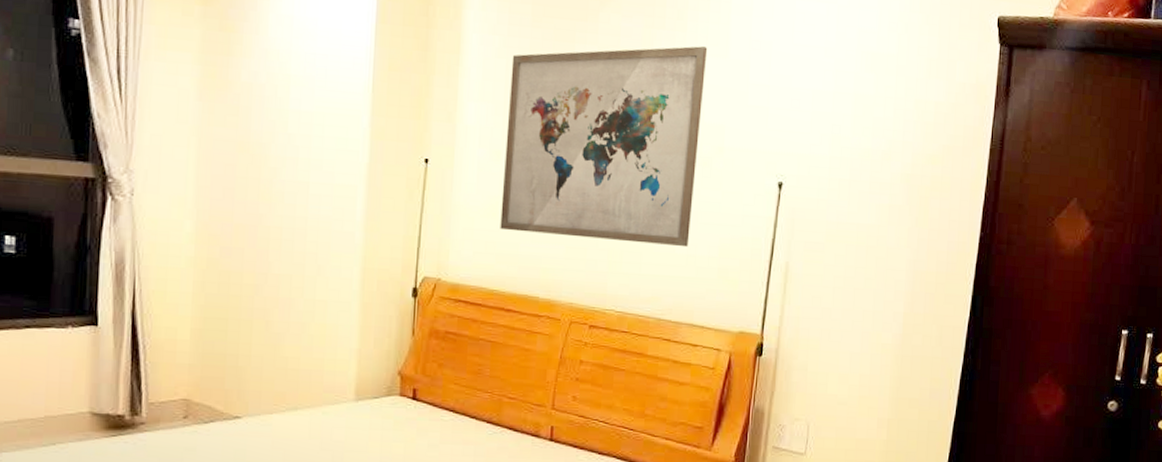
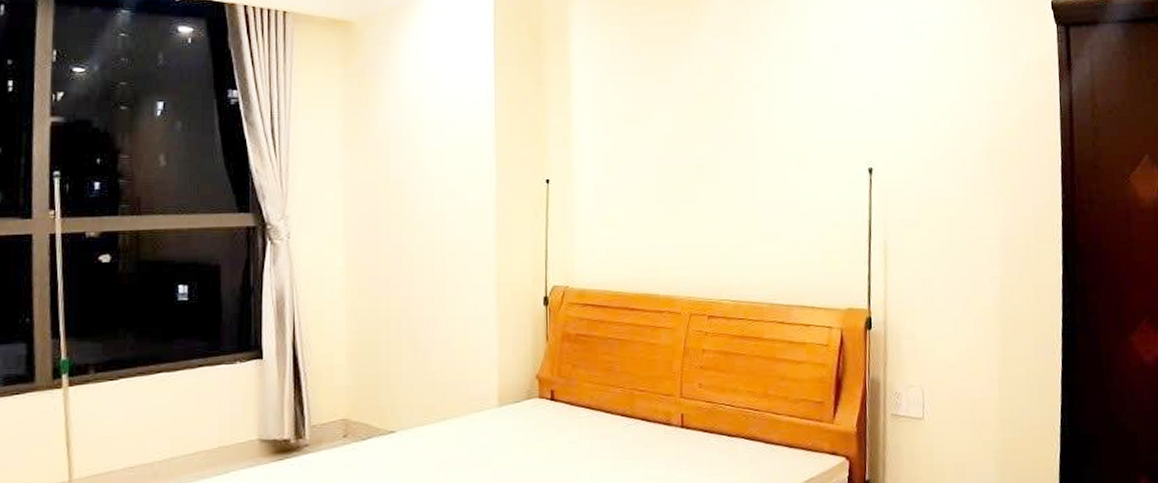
wall art: present [500,46,708,248] -> none [616,55,792,237]

